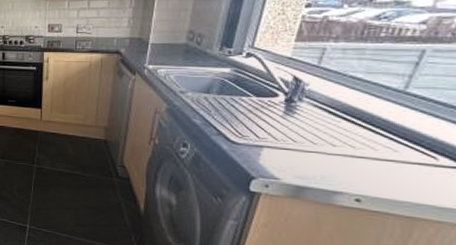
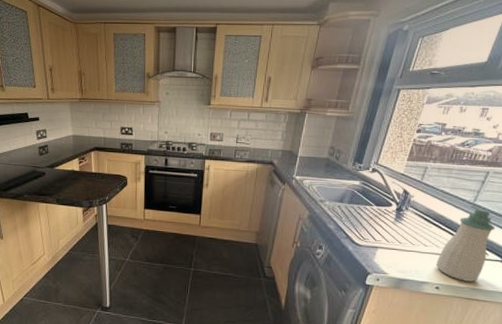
soap bottle: none [353,94,446,195] -> present [436,206,496,282]

